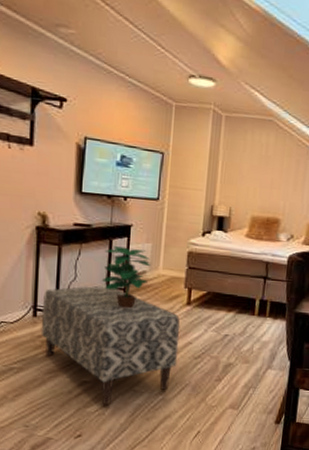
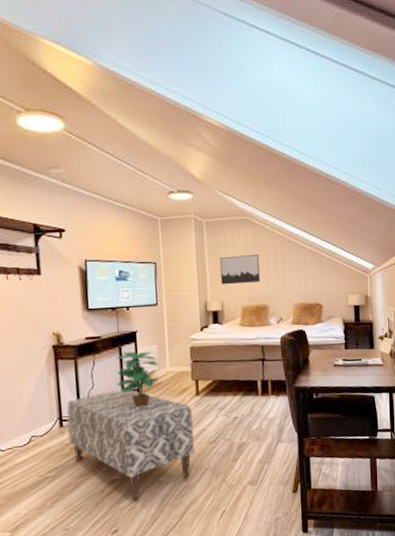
wall art: none [233,158,278,192] -> present [219,255,260,285]

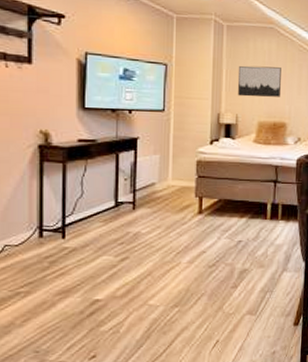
bench: present [67,389,195,499] -> none [48,200,193,323]
potted plant: present [116,352,159,408] -> none [109,160,160,222]

